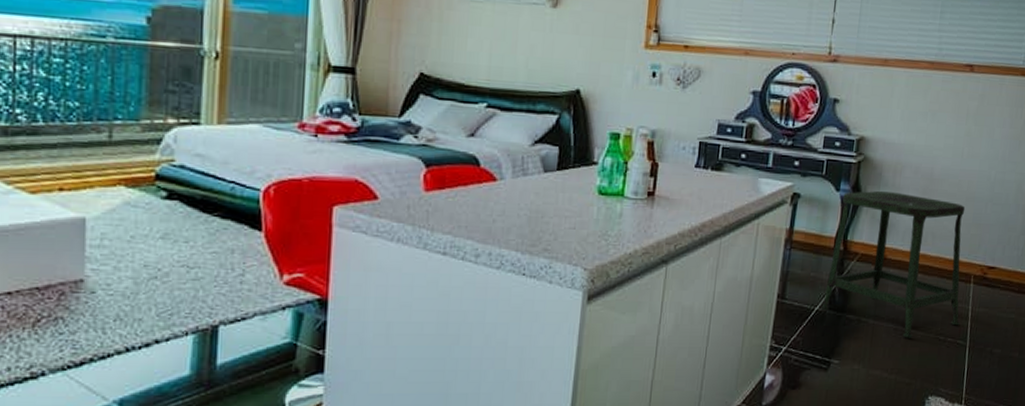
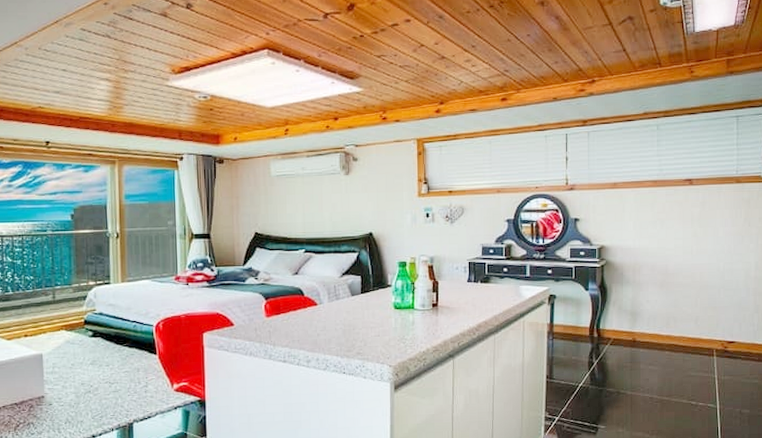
stool: present [821,191,966,338] -> none [584,287,708,405]

